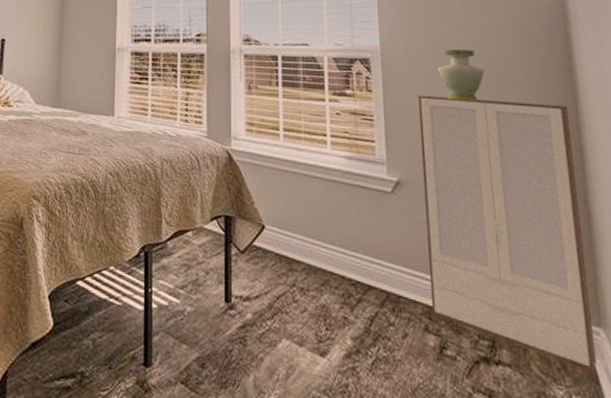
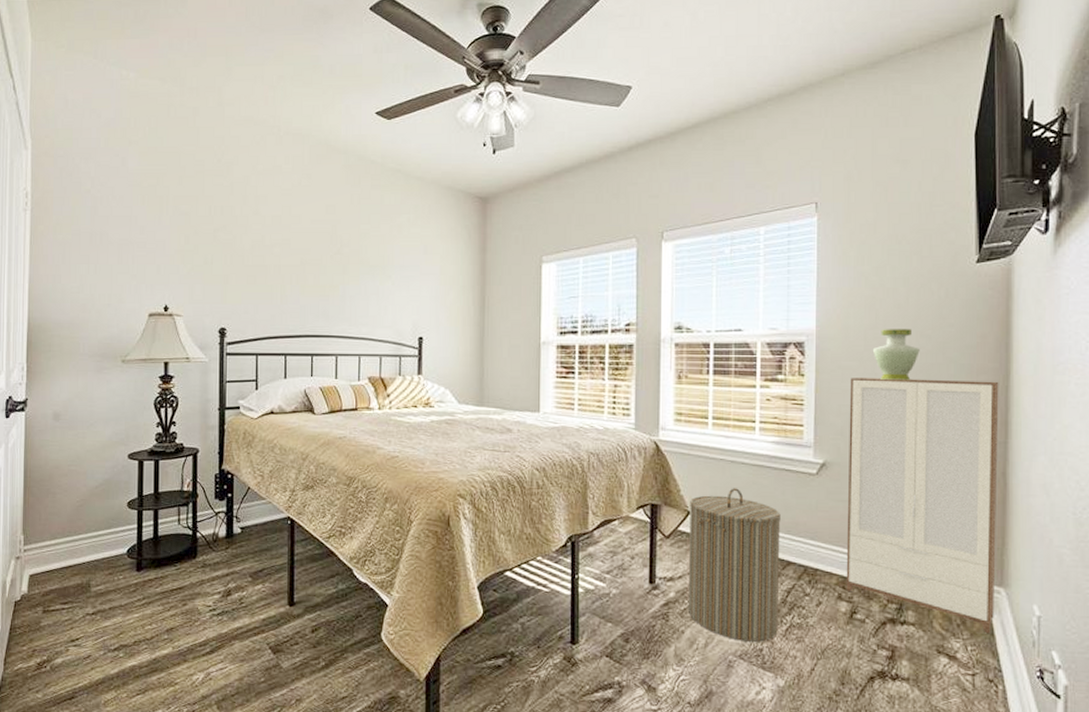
laundry hamper: none [264,203,363,377] -> present [687,488,781,642]

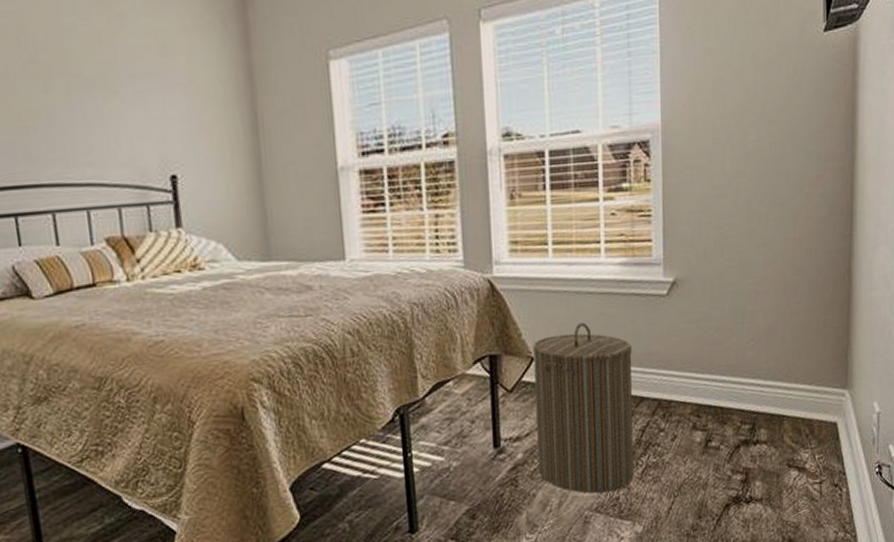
cabinet: present [846,378,999,634] -> none [698,168,845,439]
vase: present [872,329,920,381] -> none [721,115,769,178]

